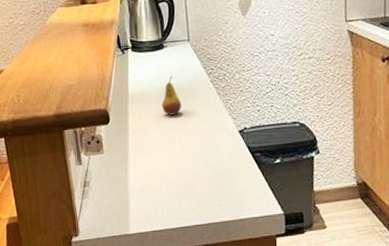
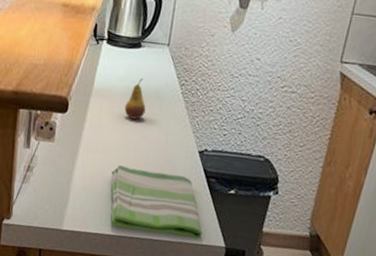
dish towel: none [163,156,260,219] -> present [110,164,203,239]

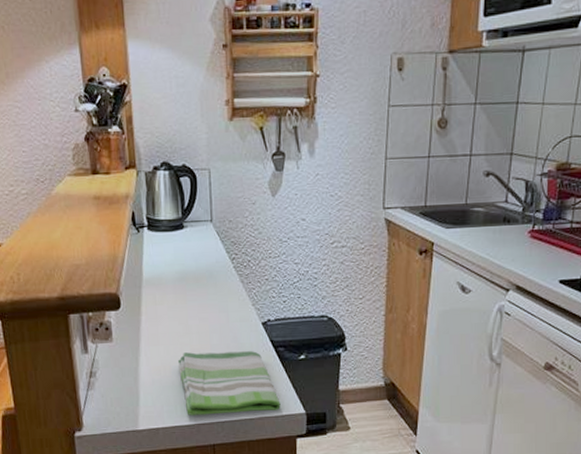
fruit: present [124,79,146,120] -> none [179,260,201,303]

